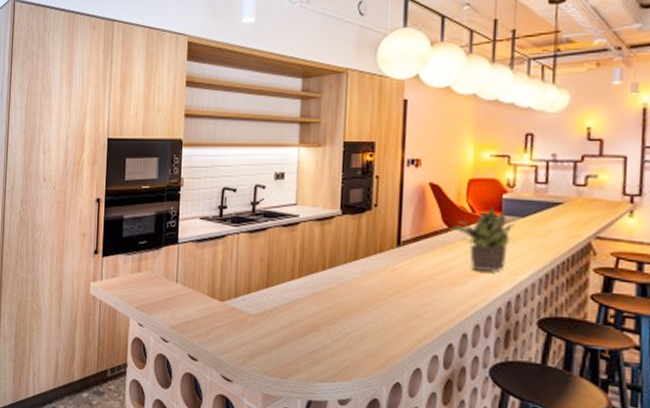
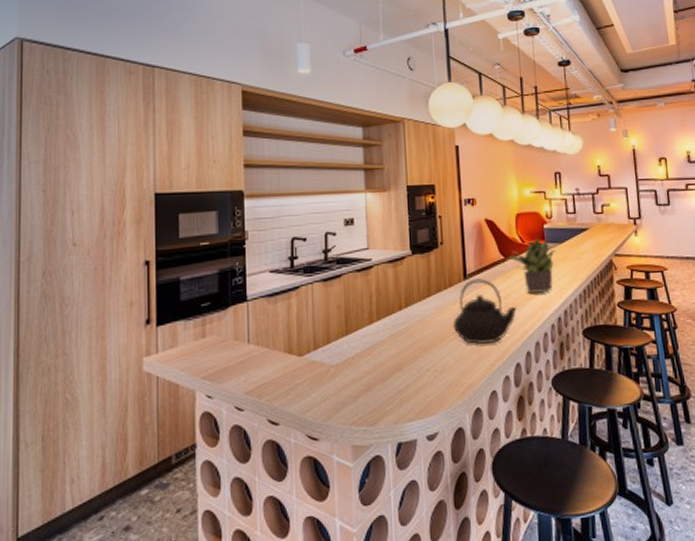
teapot: none [378,247,456,318] -> present [452,278,516,344]

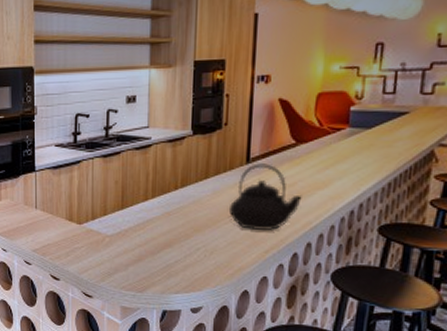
potted plant: present [507,237,556,293] -> none [299,120,363,182]

